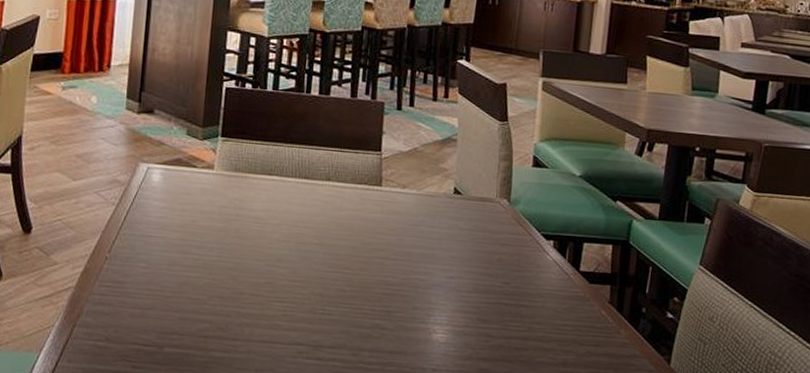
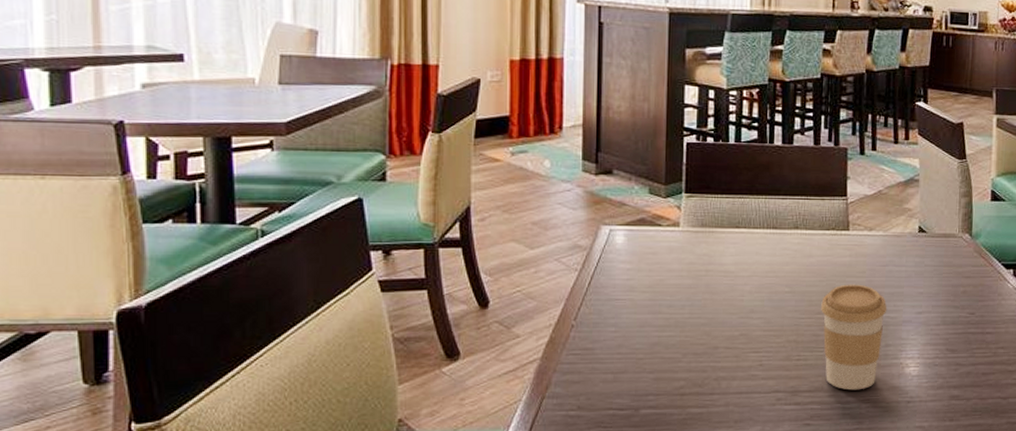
coffee cup: none [348,241,417,352] -> present [821,284,887,390]

